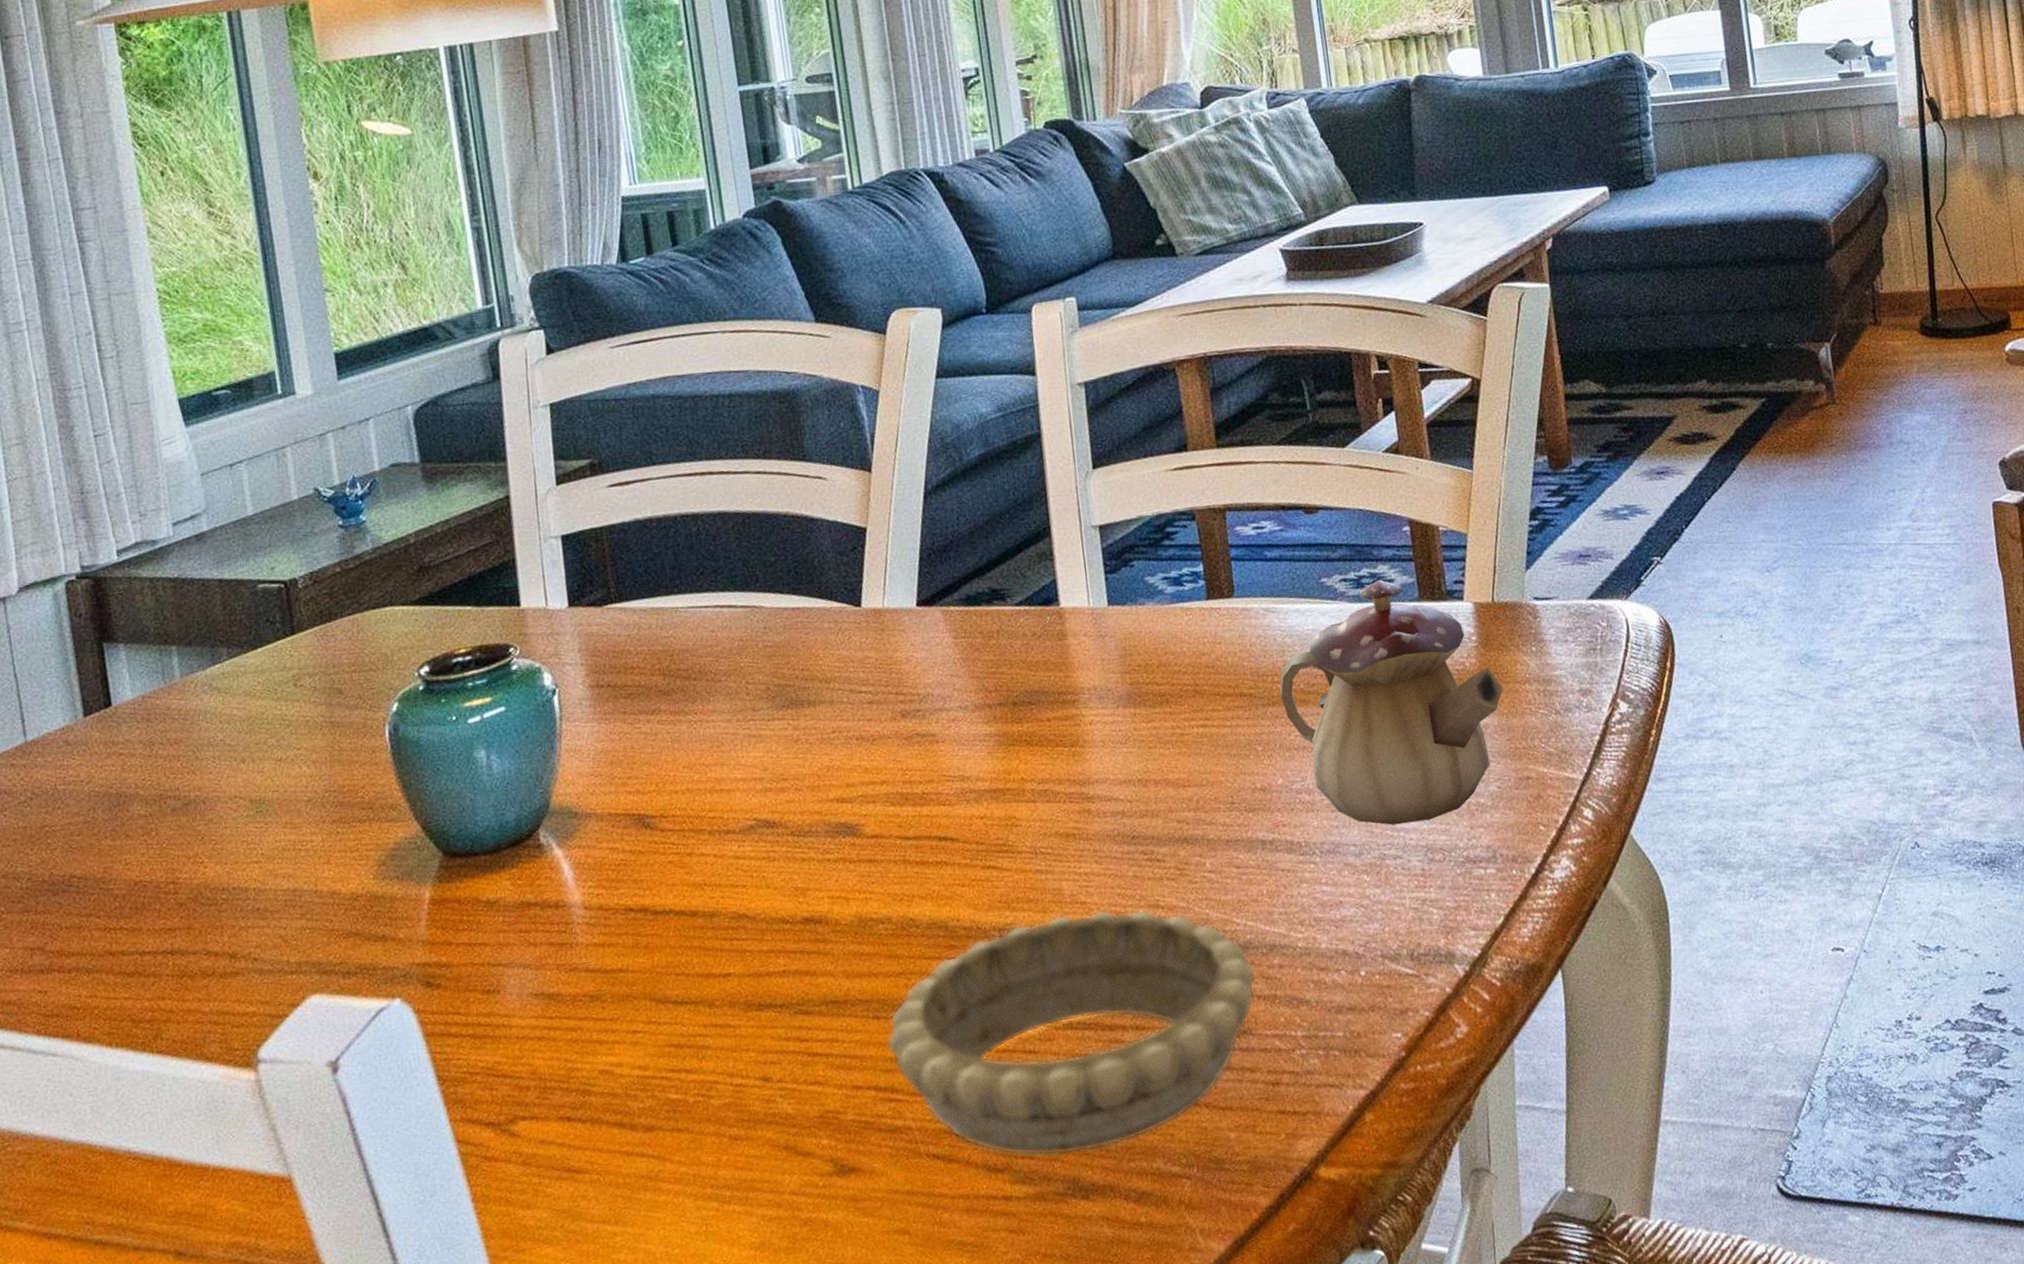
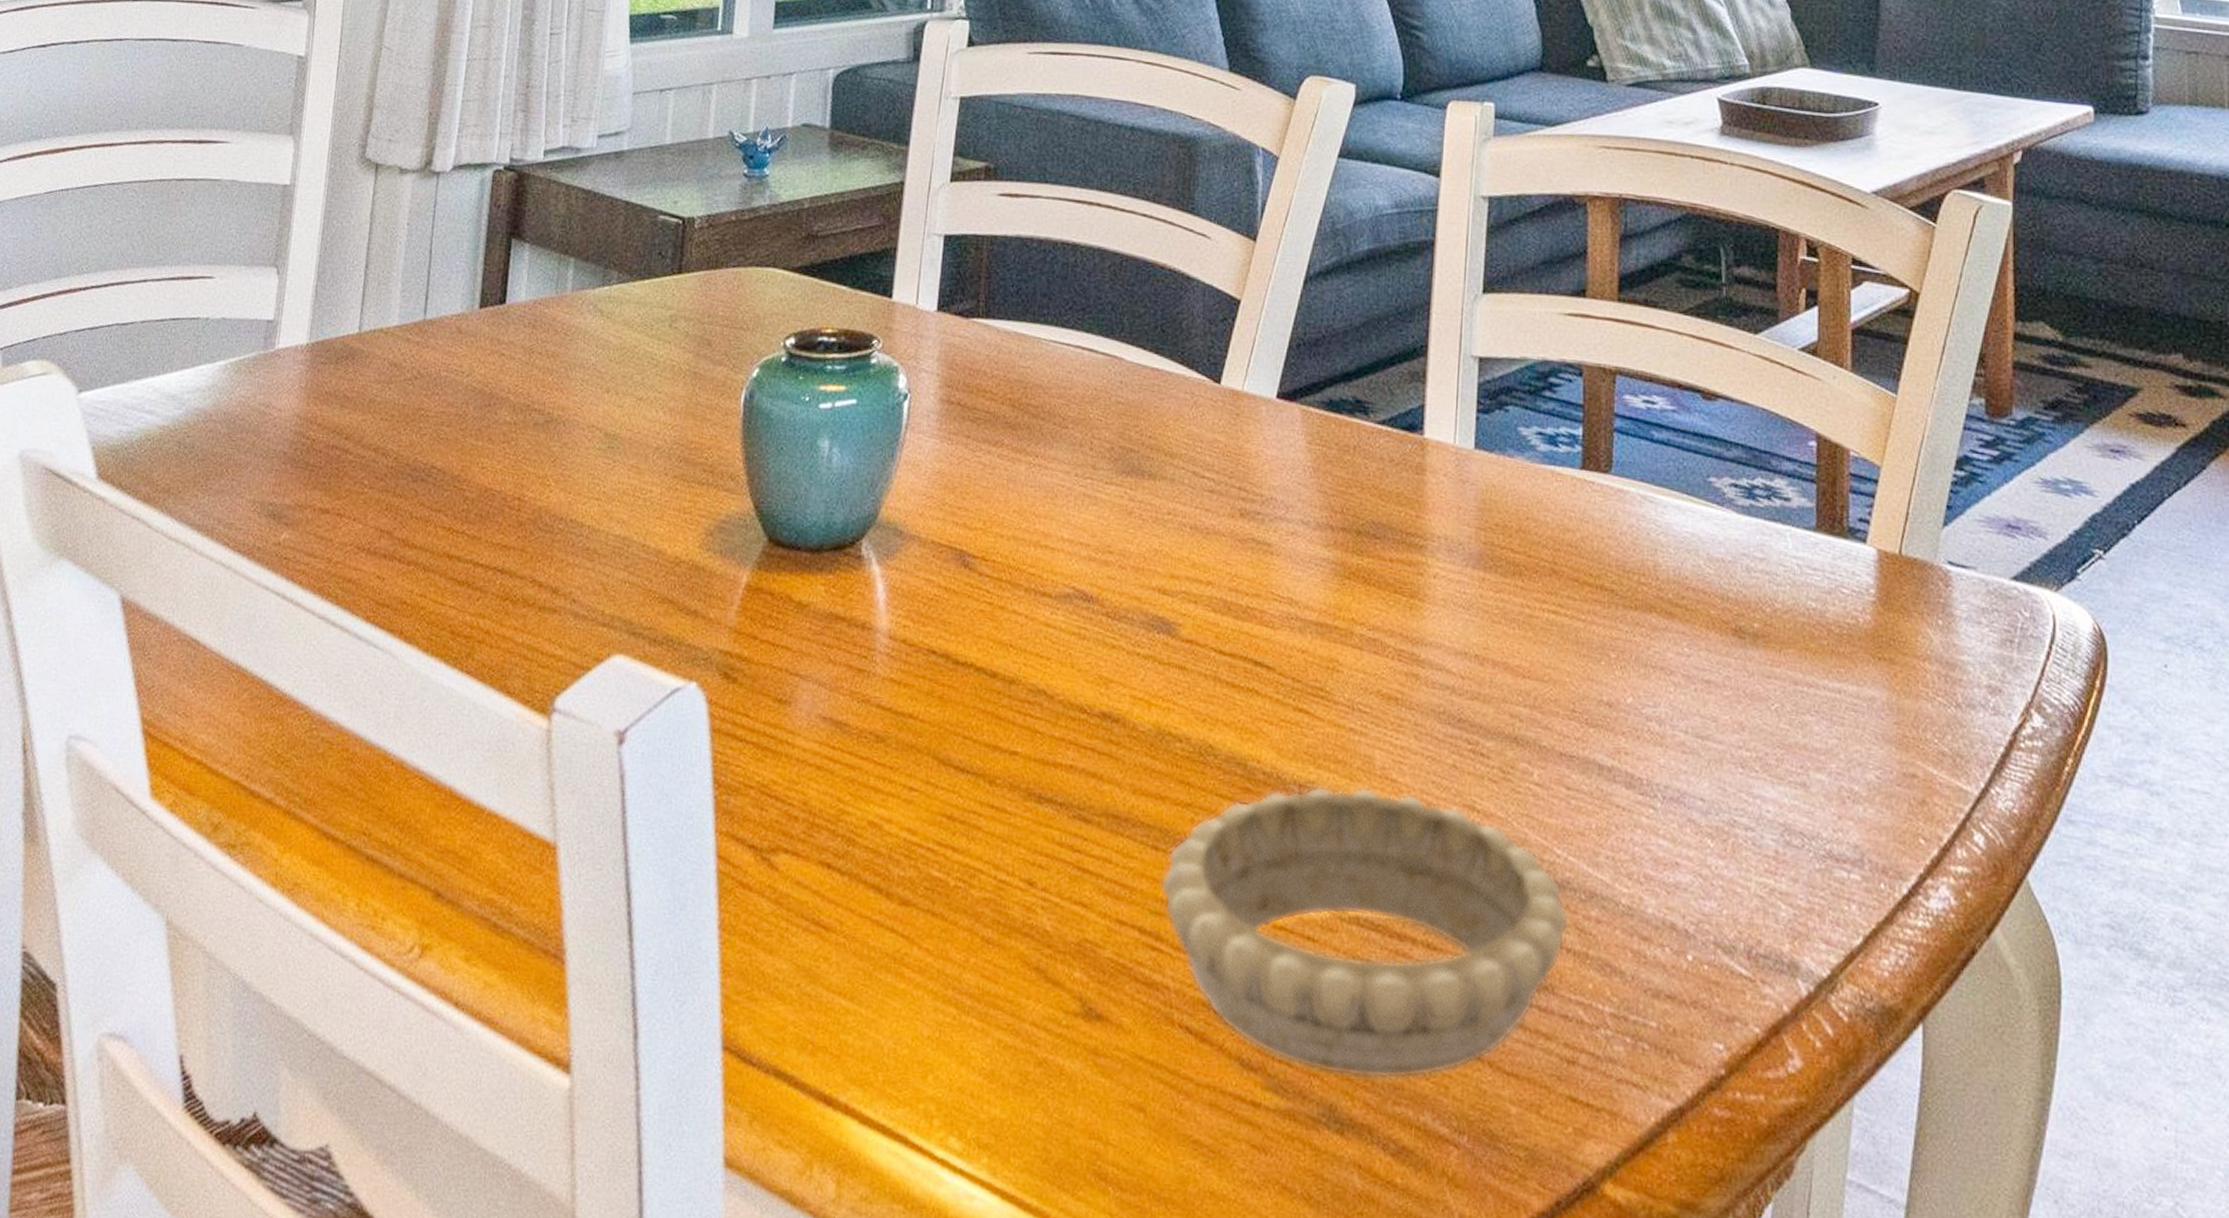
teapot: present [1279,580,1503,825] -> none [1644,495,1899,795]

